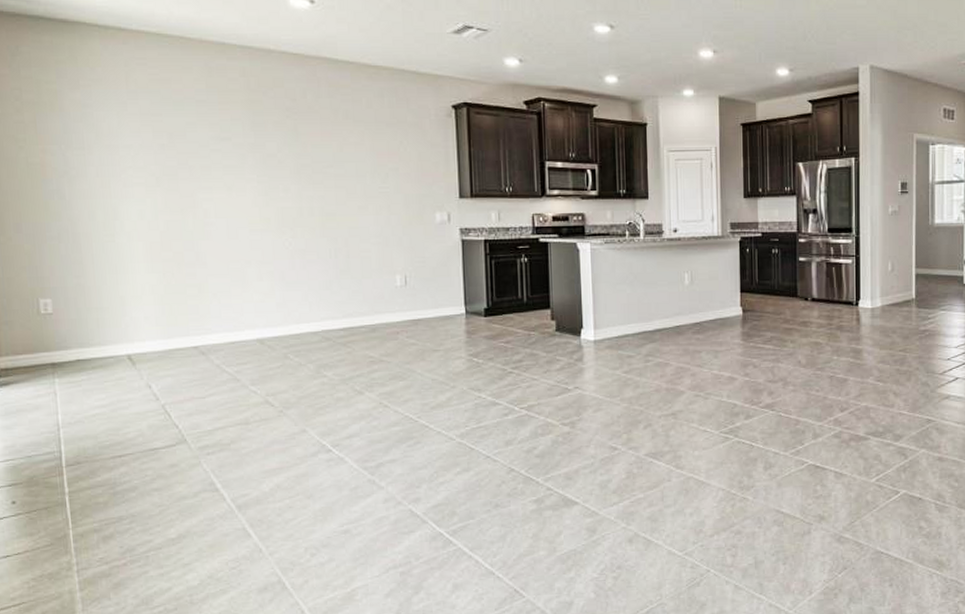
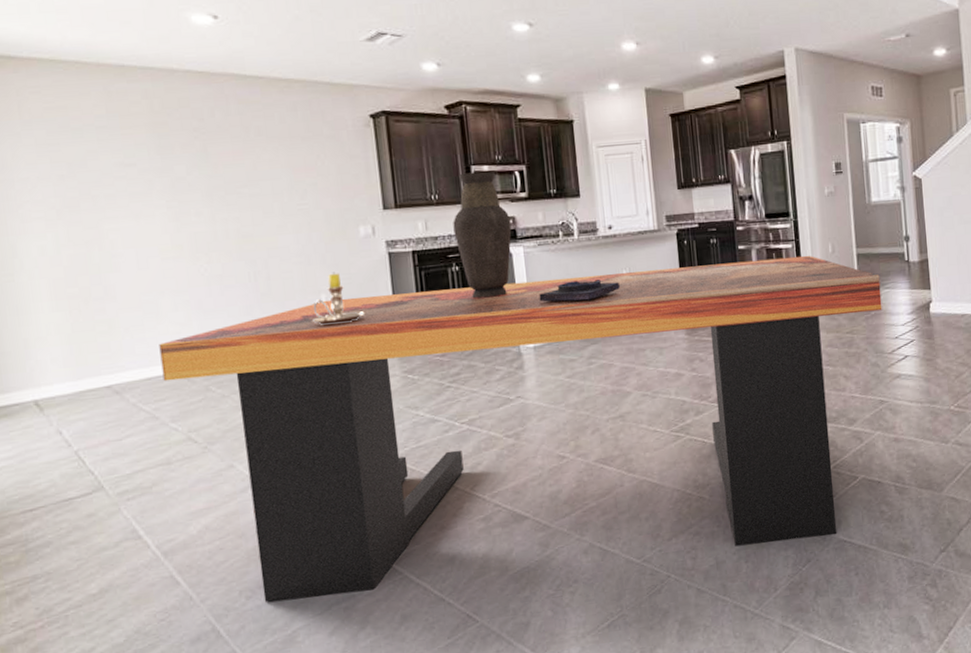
dining table: none [243,271,937,561] -> present [159,255,882,602]
candlestick: none [386,254,437,306] -> present [311,272,366,326]
vase: none [525,167,580,290] -> present [453,171,512,299]
decorative bowl: none [602,280,681,300] -> present [539,279,620,303]

